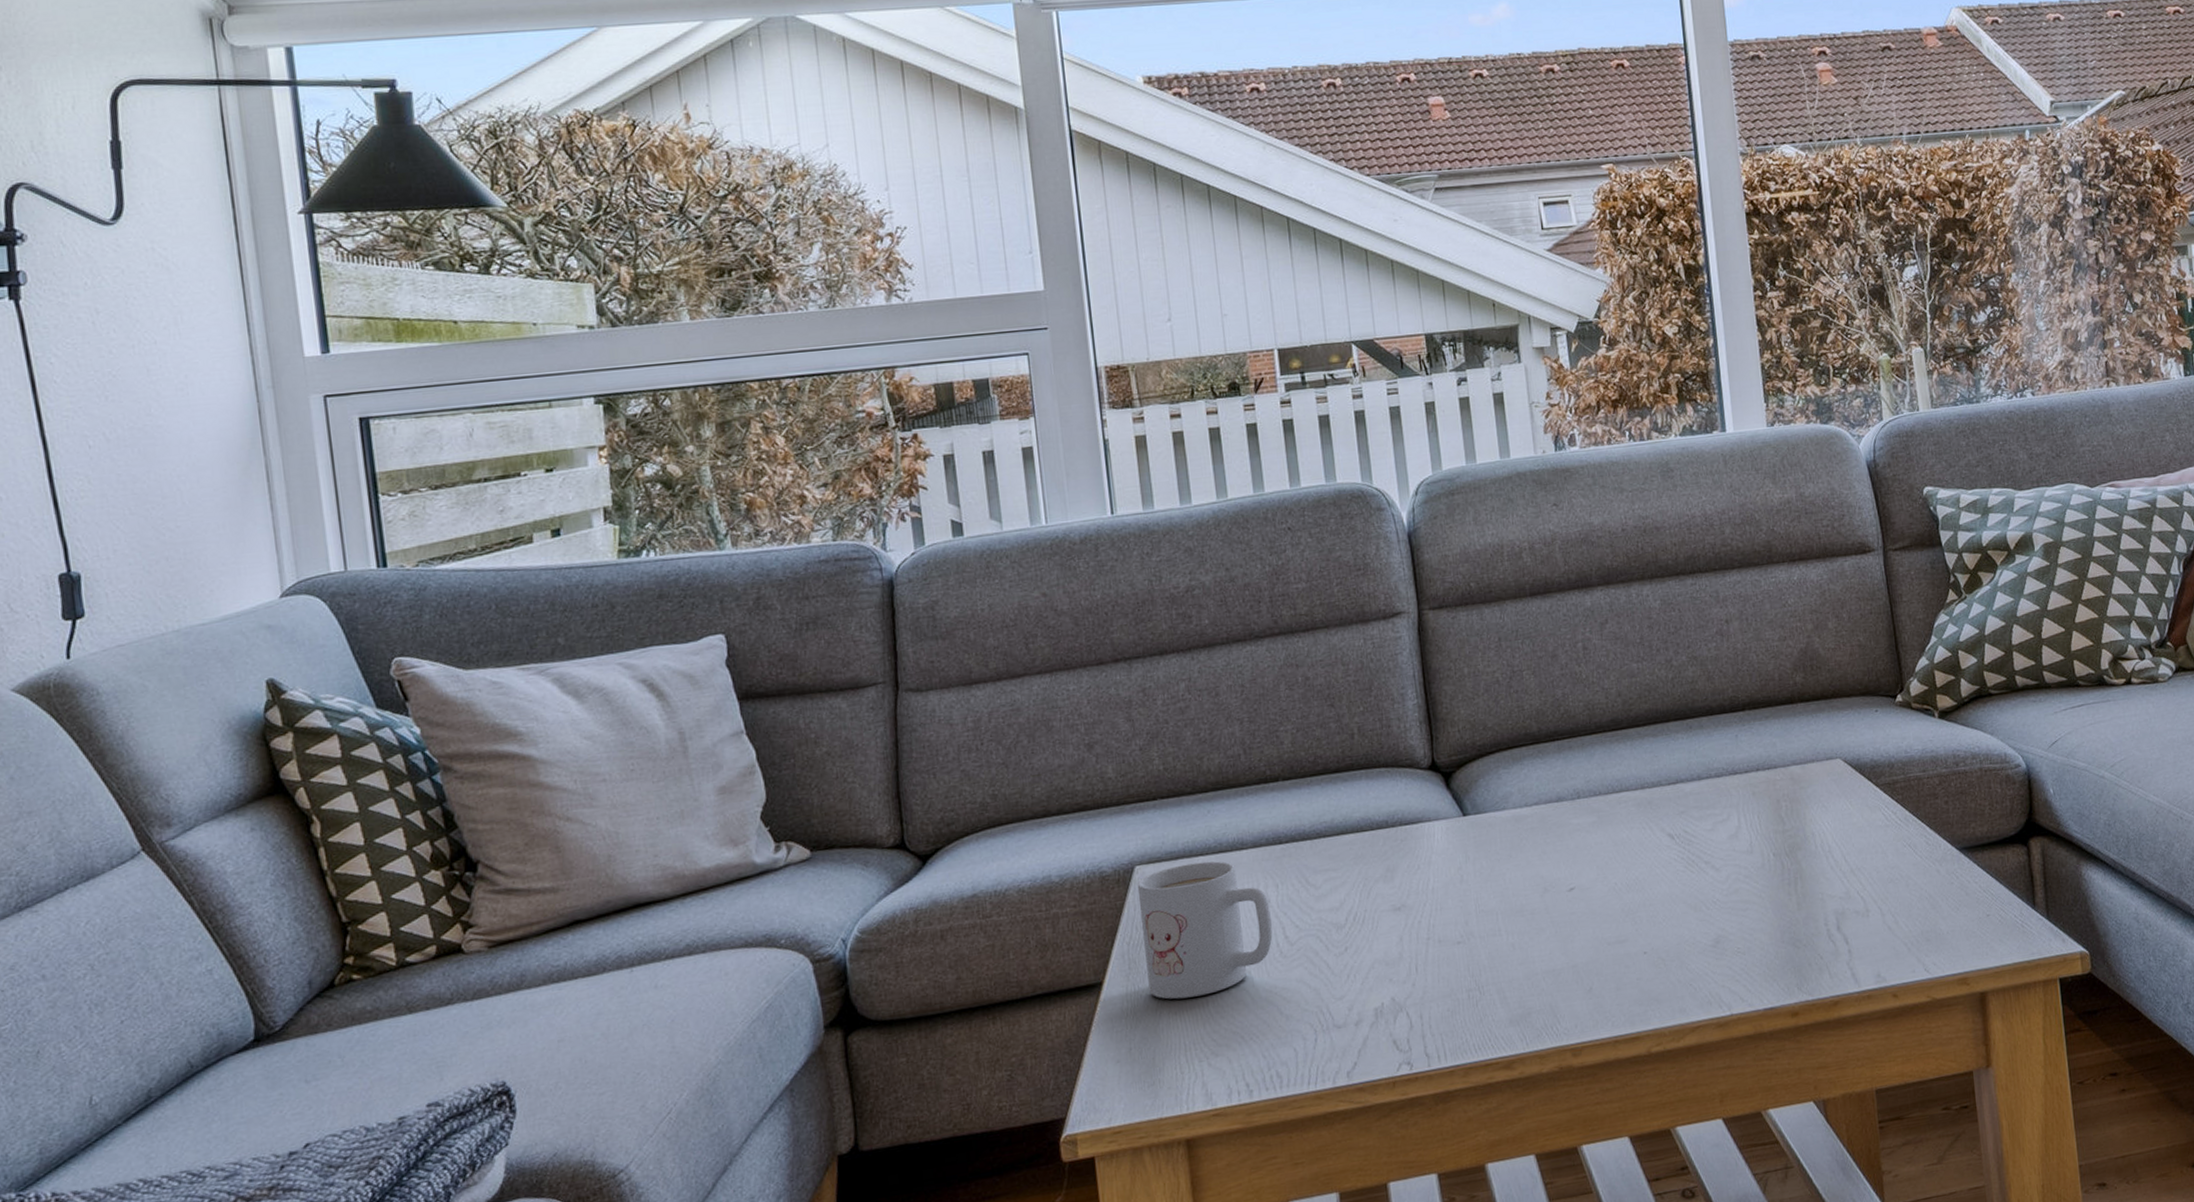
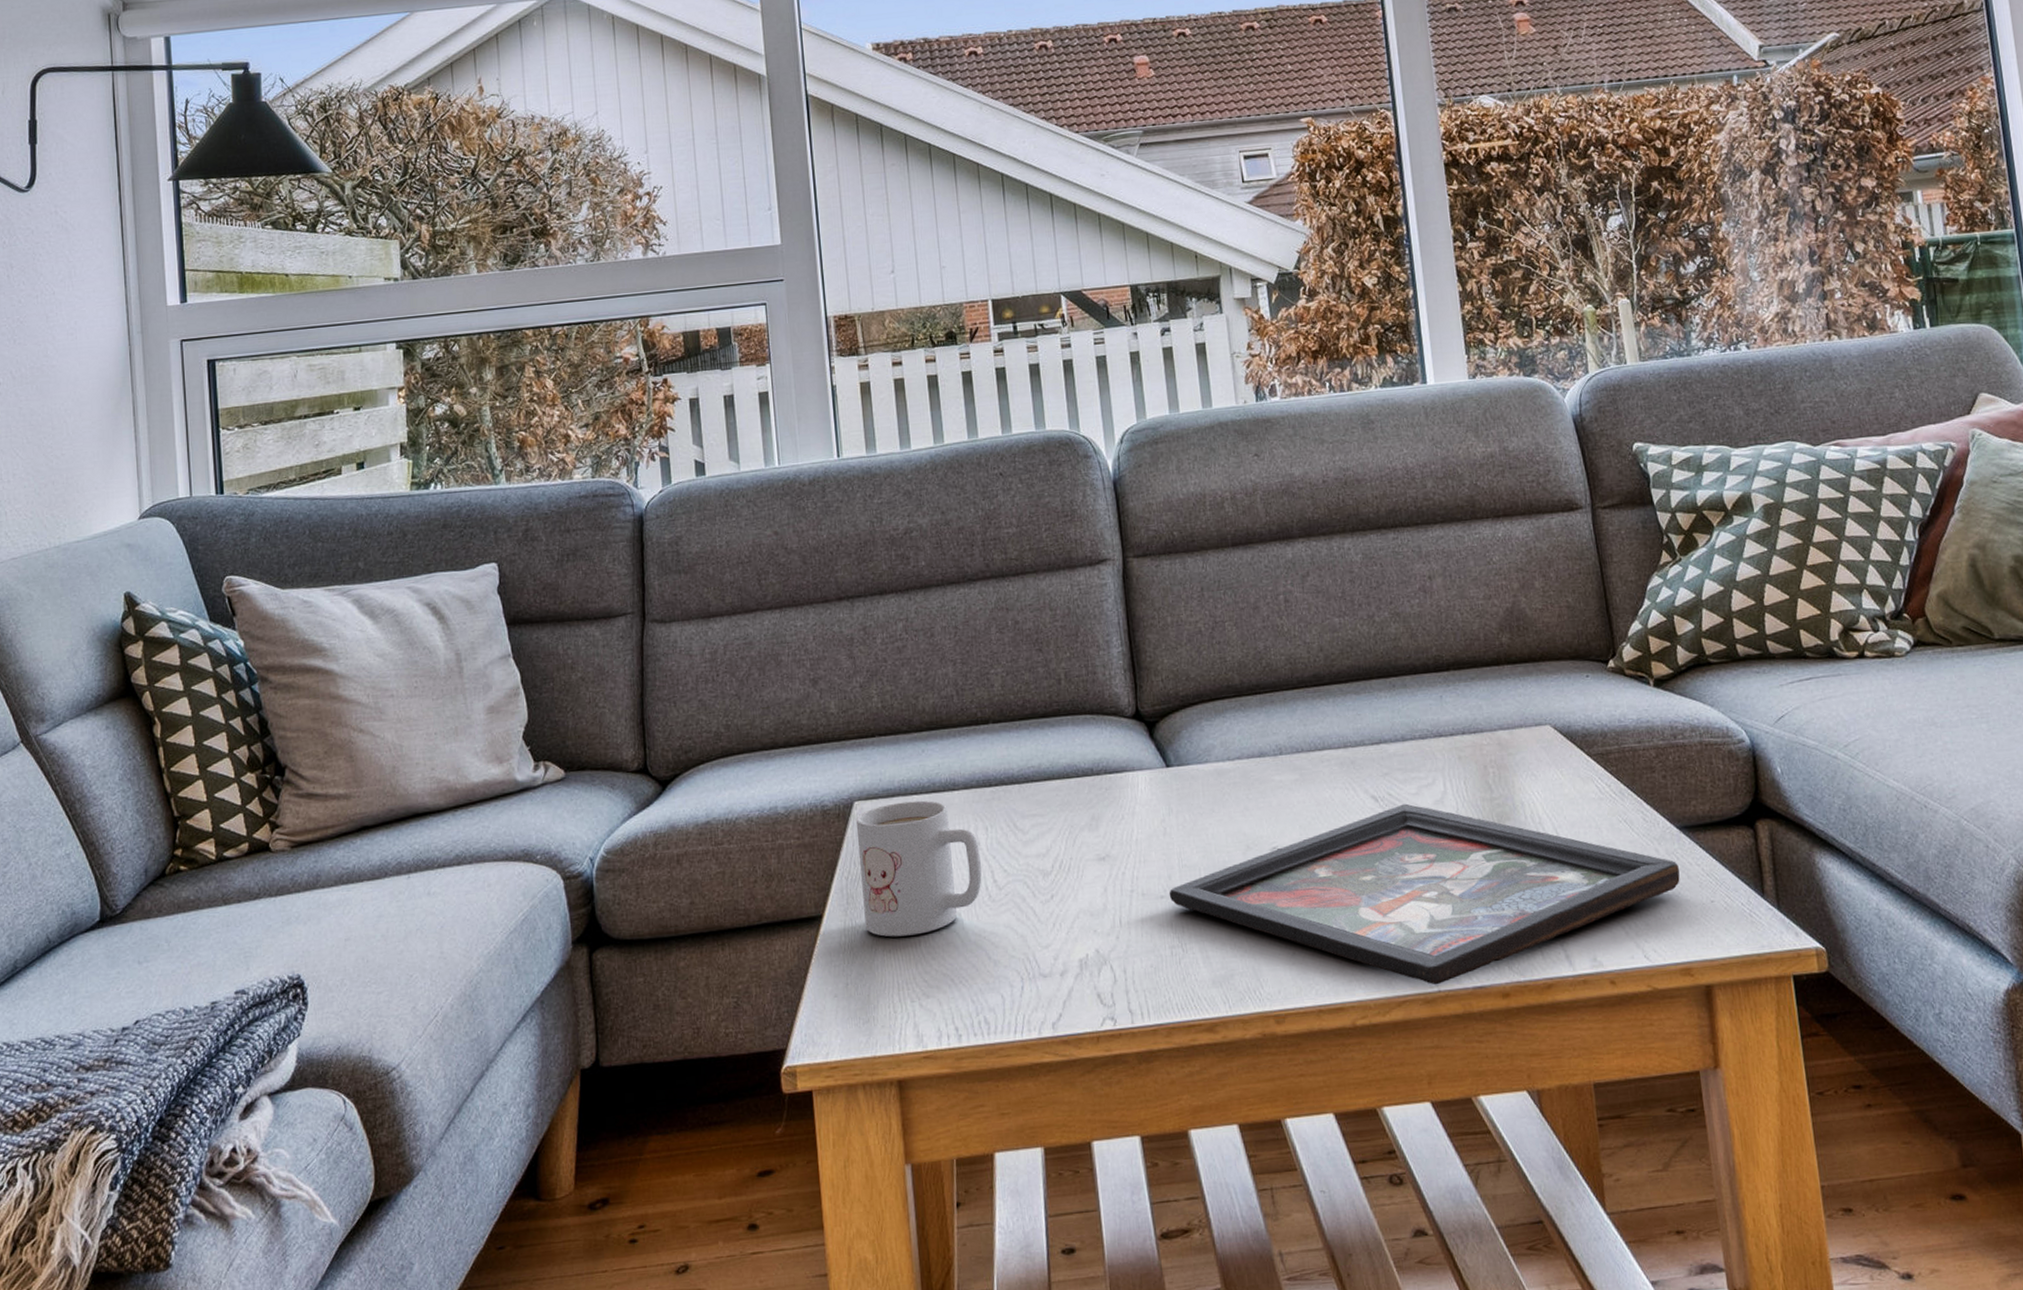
decorative tray: none [1465,839,1959,1010] -> present [1169,803,1680,985]

